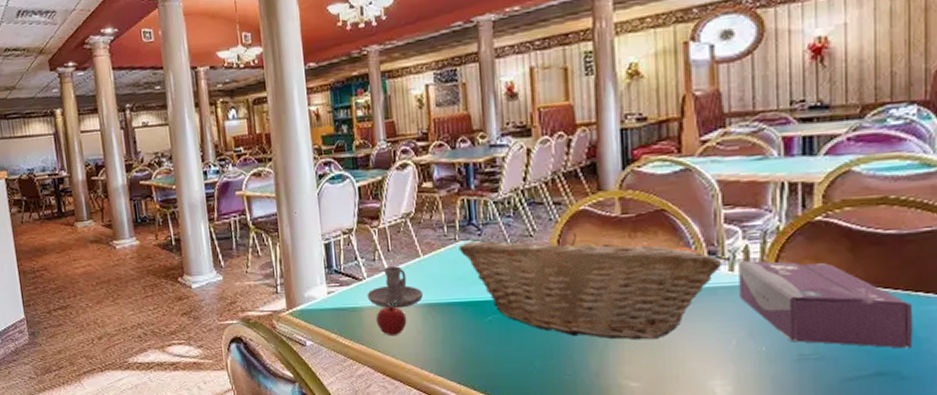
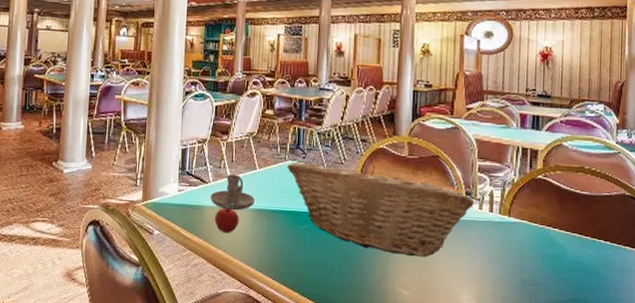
tissue box: present [739,261,913,349] -> none [485,202,597,282]

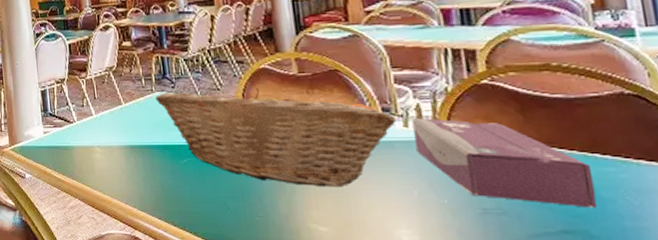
candle holder: present [210,174,255,211] -> none [77,112,126,149]
apple: present [214,203,239,234] -> none [85,141,112,173]
tissue box: none [485,202,597,282] -> present [412,118,597,208]

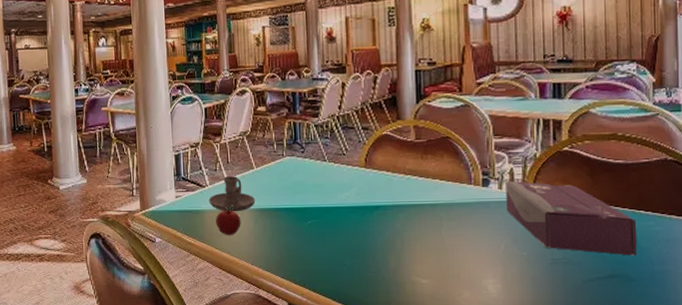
candle holder: none [77,112,126,149] -> present [208,176,255,212]
apple: none [85,141,112,173] -> present [215,205,241,236]
fruit basket: present [155,88,397,188] -> none [285,154,493,244]

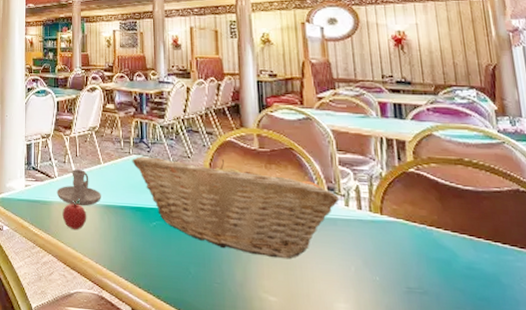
fruit basket: none [285,154,493,244] -> present [132,156,340,259]
tissue box: present [506,181,638,256] -> none [352,199,499,293]

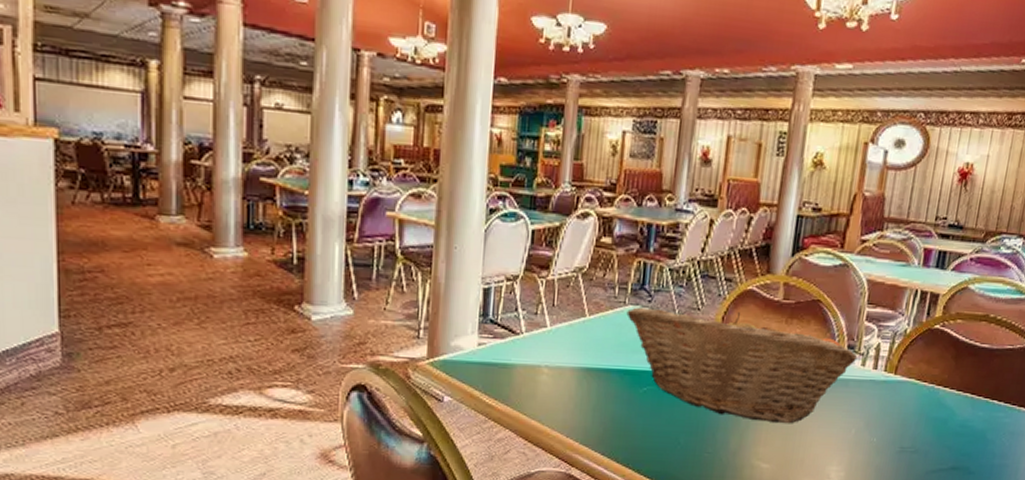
candle holder: present [56,169,101,206] -> none [521,323,582,370]
apple: present [62,199,87,231] -> none [527,360,561,400]

